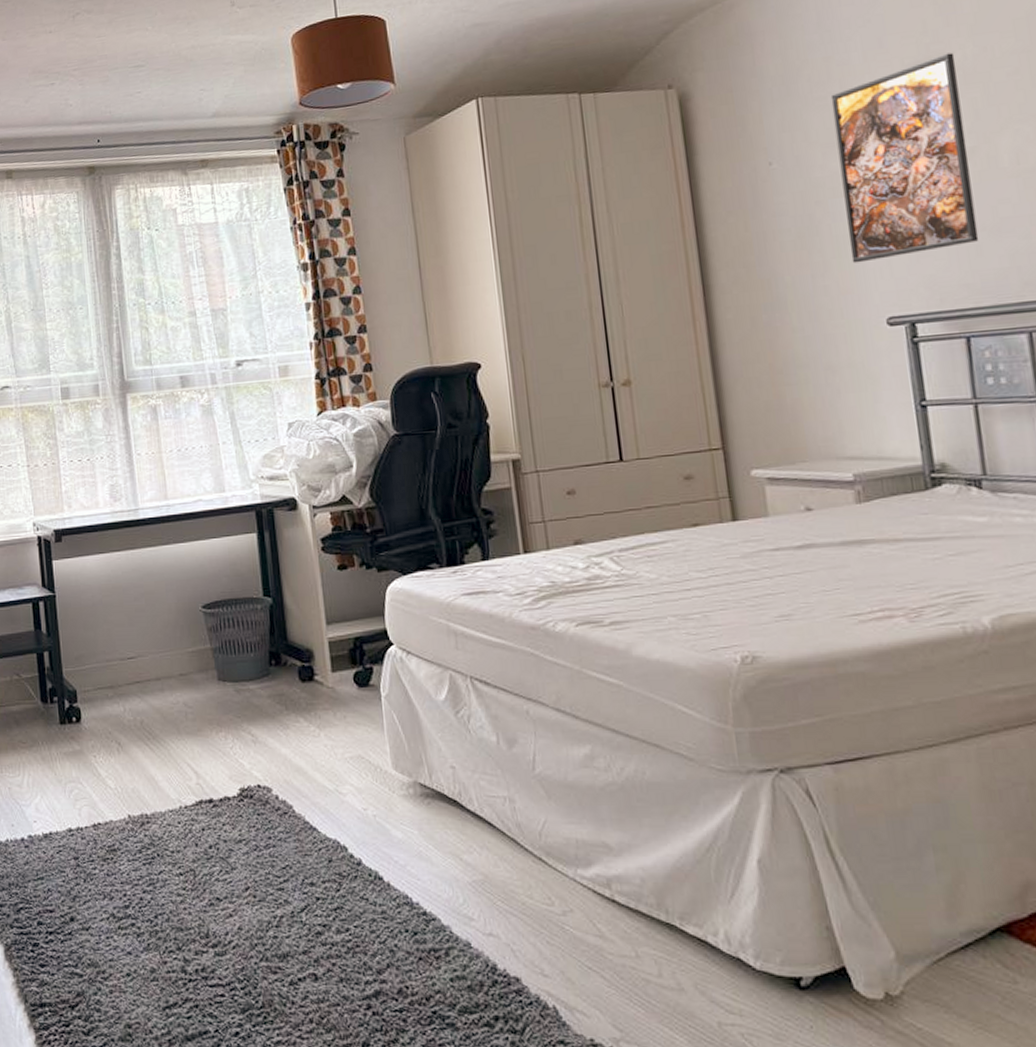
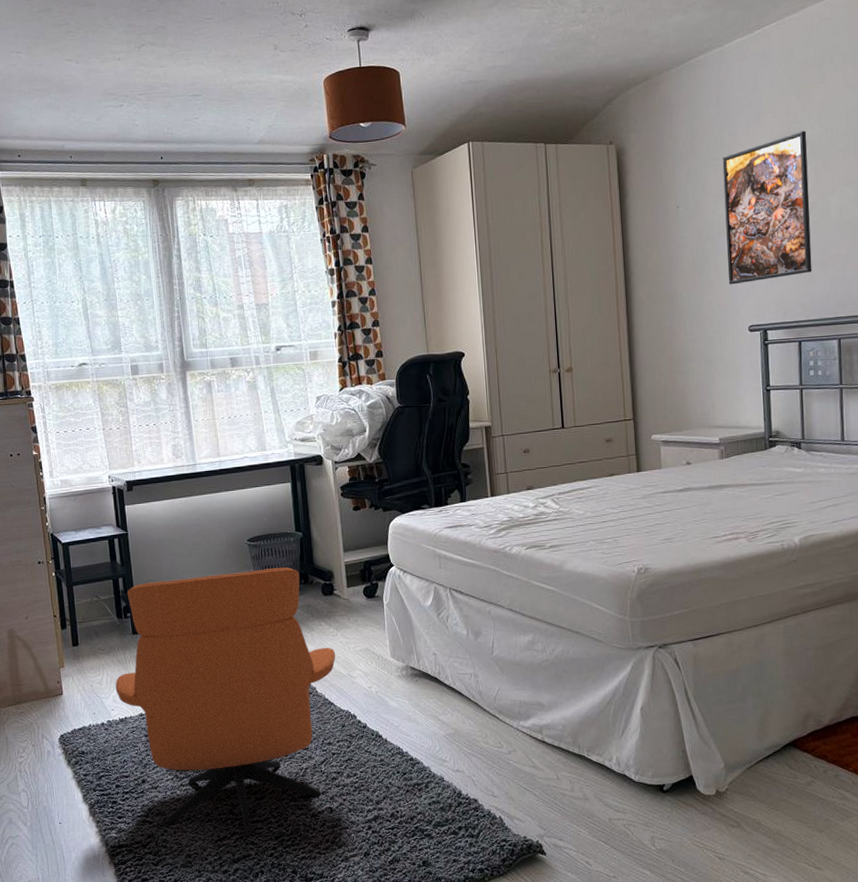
armchair: none [38,642,319,1006] -> present [115,567,336,837]

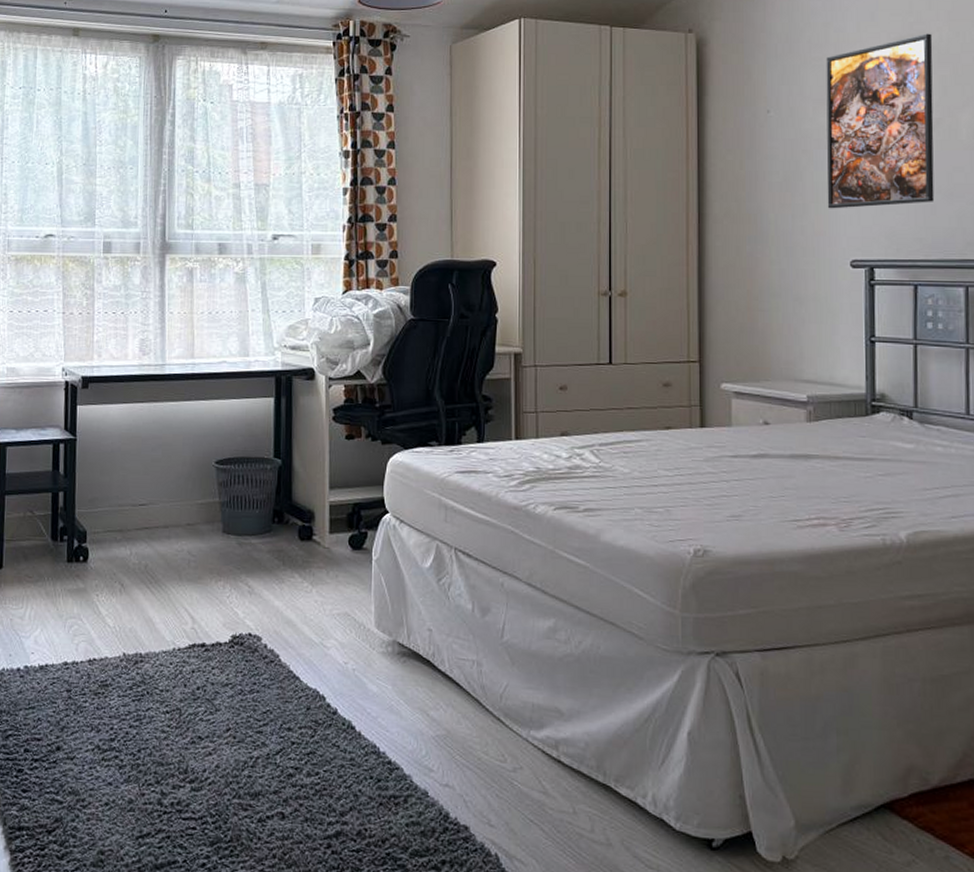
armchair: present [115,567,336,837] -> none [39,499,308,838]

